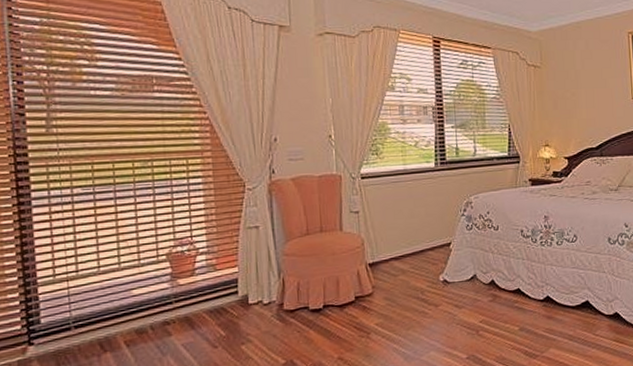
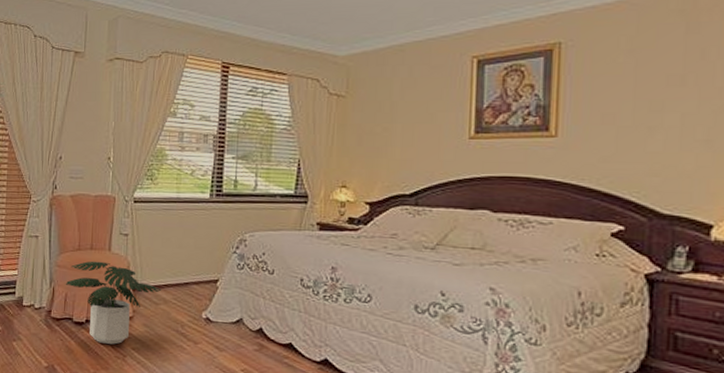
potted plant: none [296,242,399,326] -> present [65,261,162,345]

